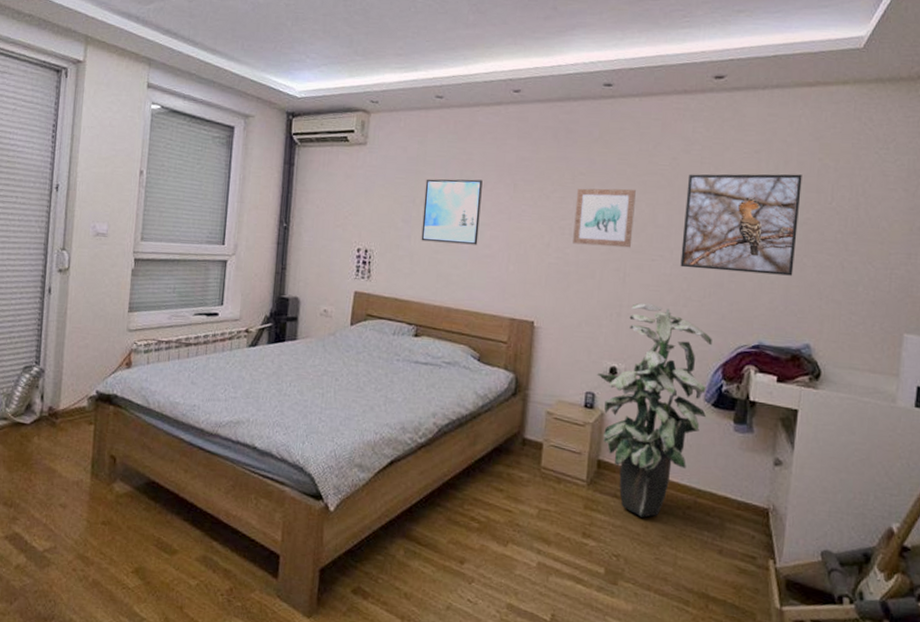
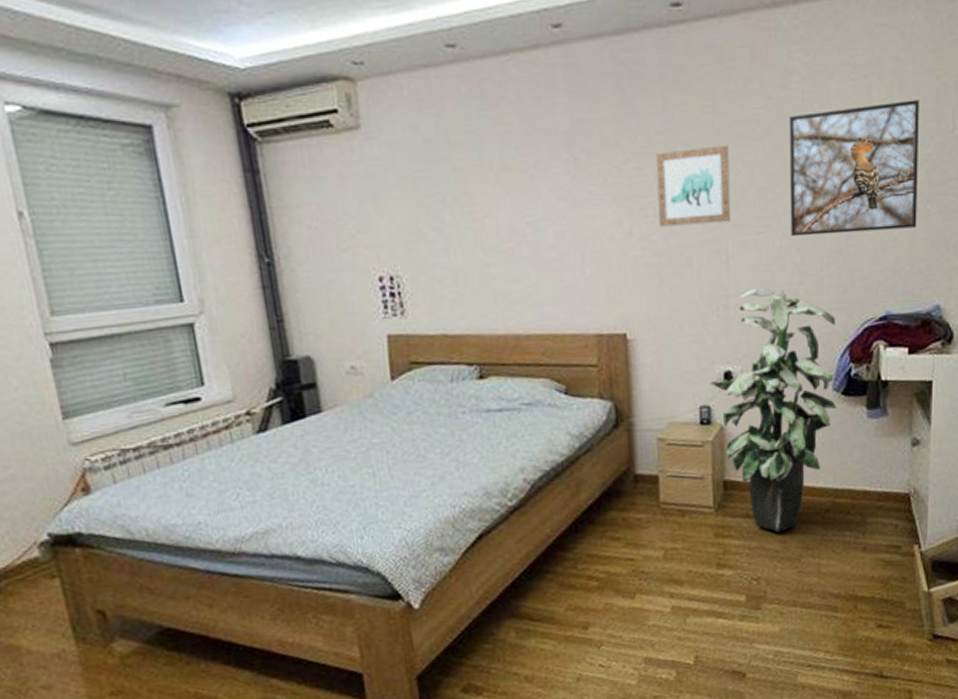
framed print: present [421,179,483,245] -> none [454,158,540,254]

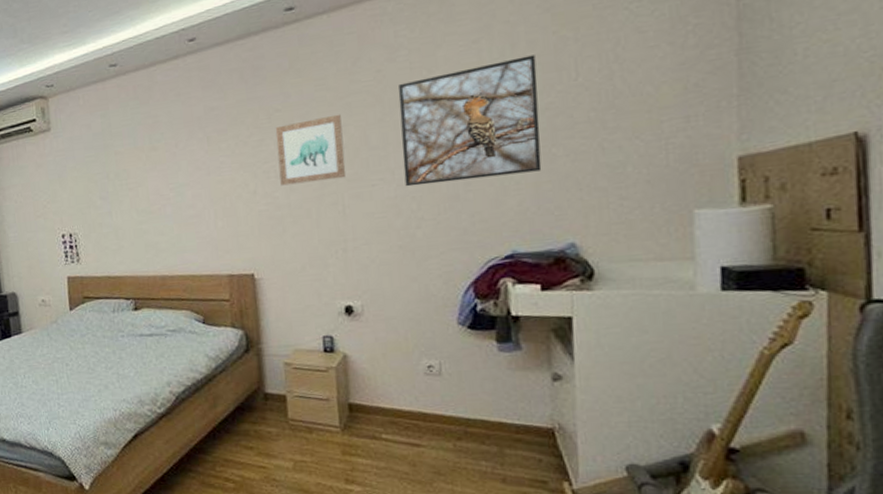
indoor plant: present [709,287,836,533] -> none [331,231,462,456]

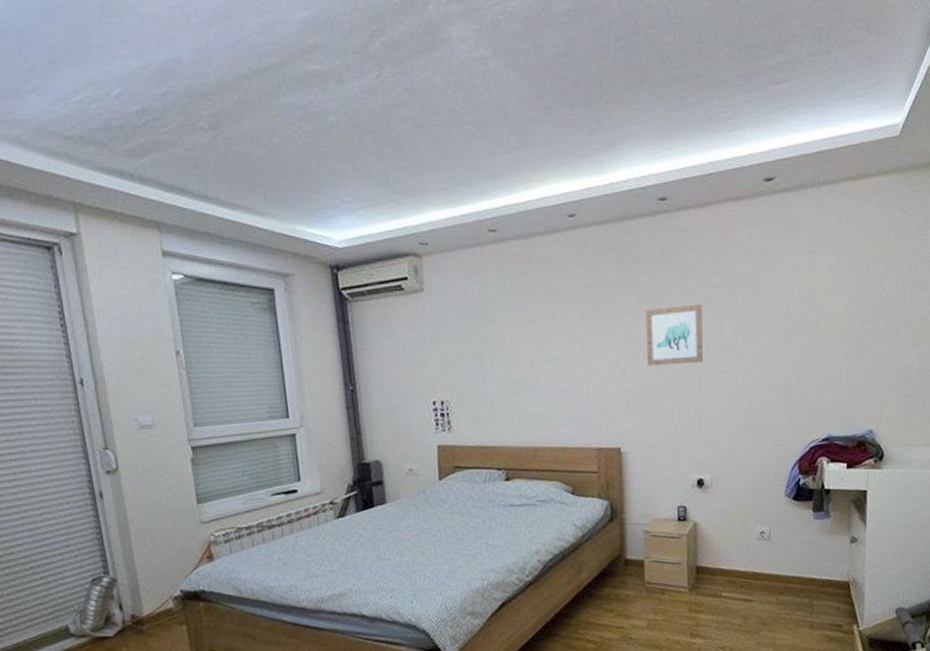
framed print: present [398,55,542,187] -> none [749,269,854,375]

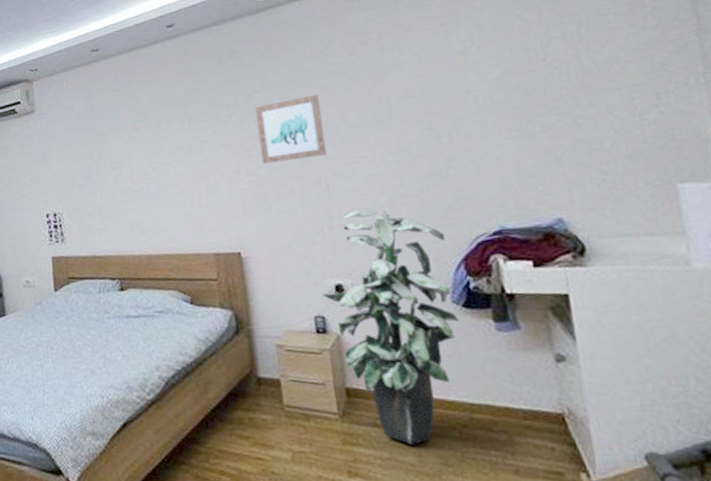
indoor plant: none [686,413,788,610] -> present [322,208,458,445]

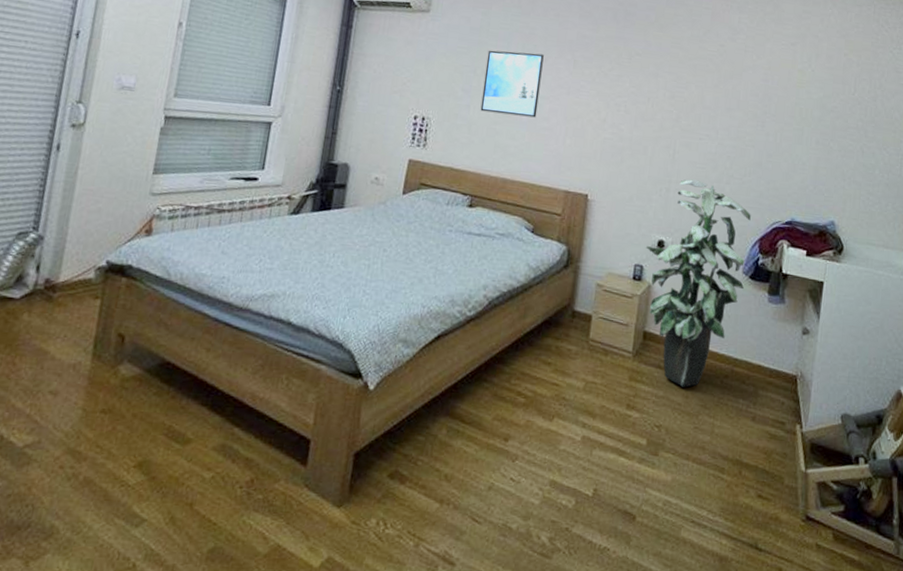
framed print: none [99,120,164,194] -> present [480,50,544,118]
wall art: present [255,94,327,164] -> none [627,68,687,127]

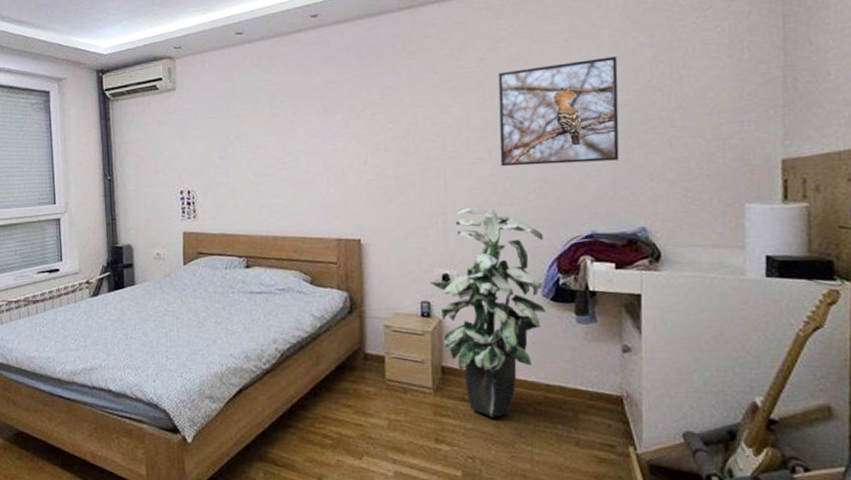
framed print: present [480,50,544,118] -> none [237,108,295,176]
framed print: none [724,60,831,158] -> present [498,56,619,167]

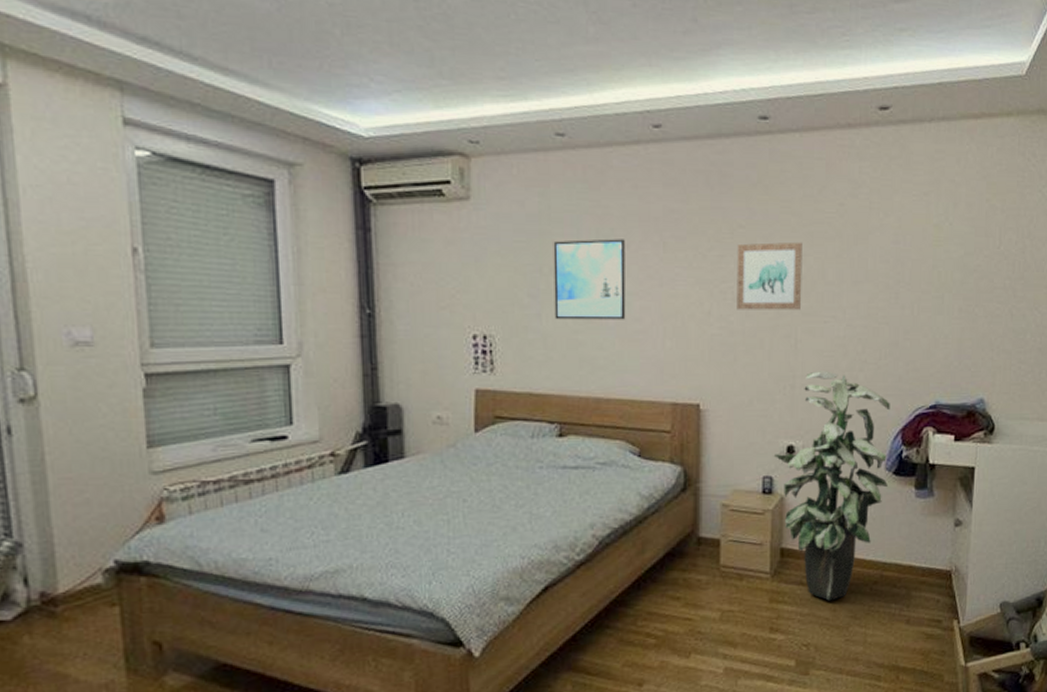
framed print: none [237,108,295,176] -> present [553,239,626,320]
wall art: none [387,95,449,158] -> present [737,242,802,310]
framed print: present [498,56,619,167] -> none [854,217,971,328]

